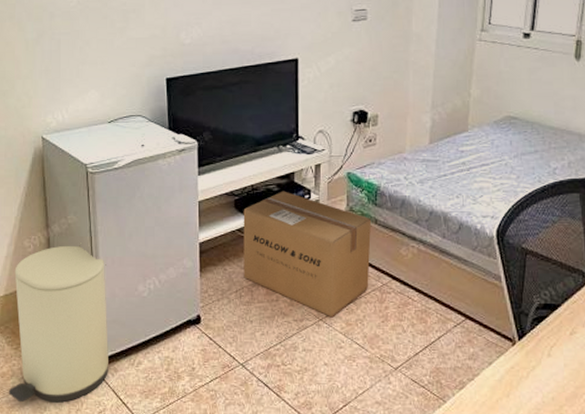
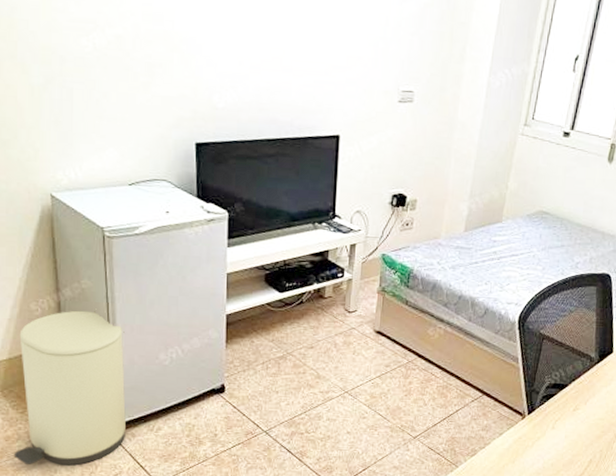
box: present [243,191,371,318] -> none [271,268,402,391]

